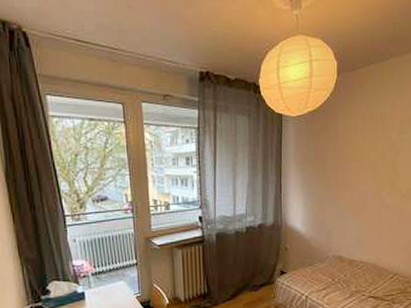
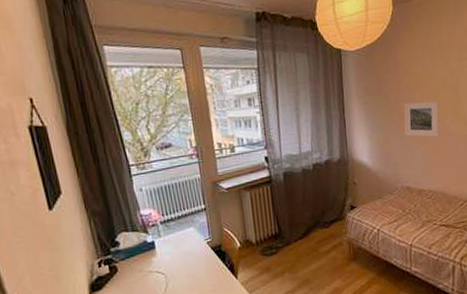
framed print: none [340,172,377,208] -> present [403,100,440,137]

